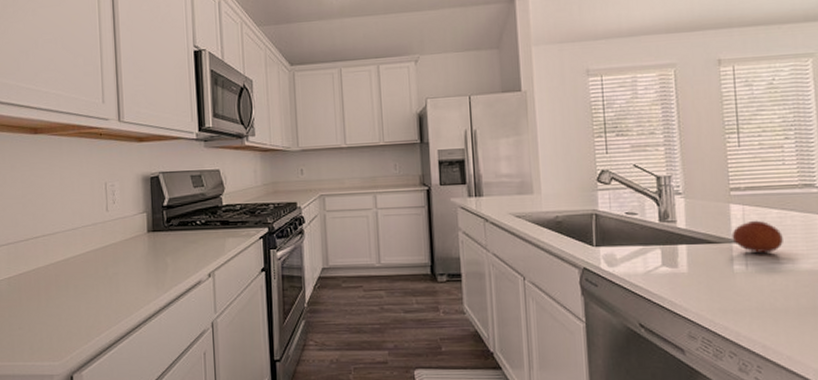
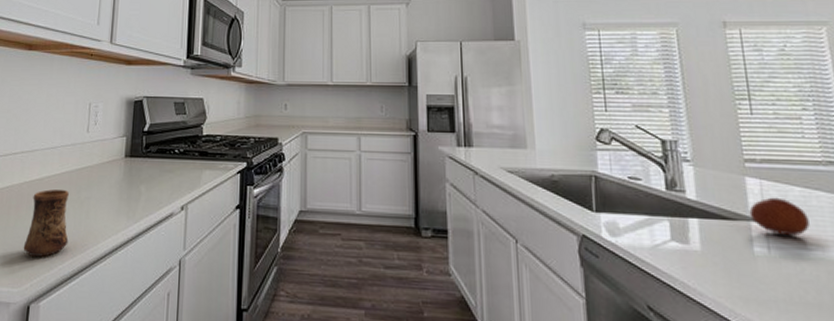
cup: none [58,268,102,332] -> present [23,189,69,257]

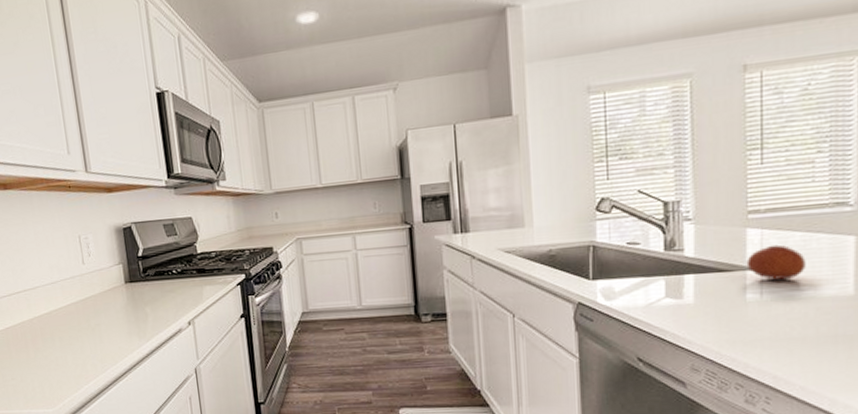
cup: present [23,189,69,257] -> none [45,320,89,381]

